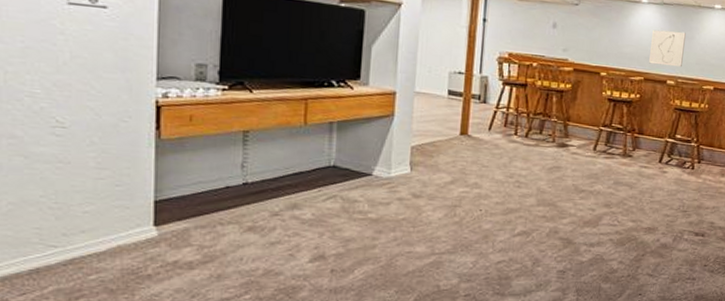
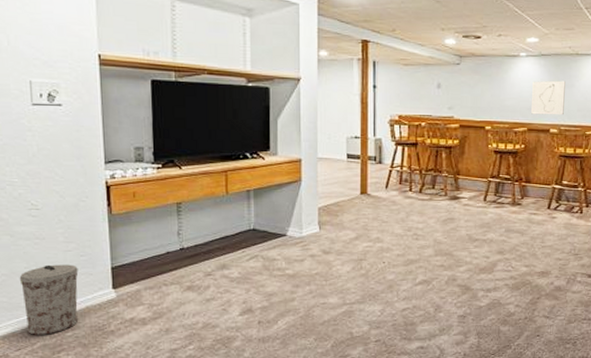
trash can: none [32,194,111,277] -> present [19,264,79,335]

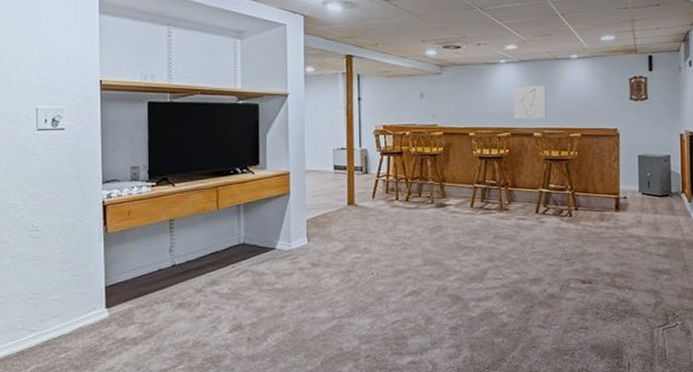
trash can: present [19,264,79,335] -> none [17,284,74,358]

